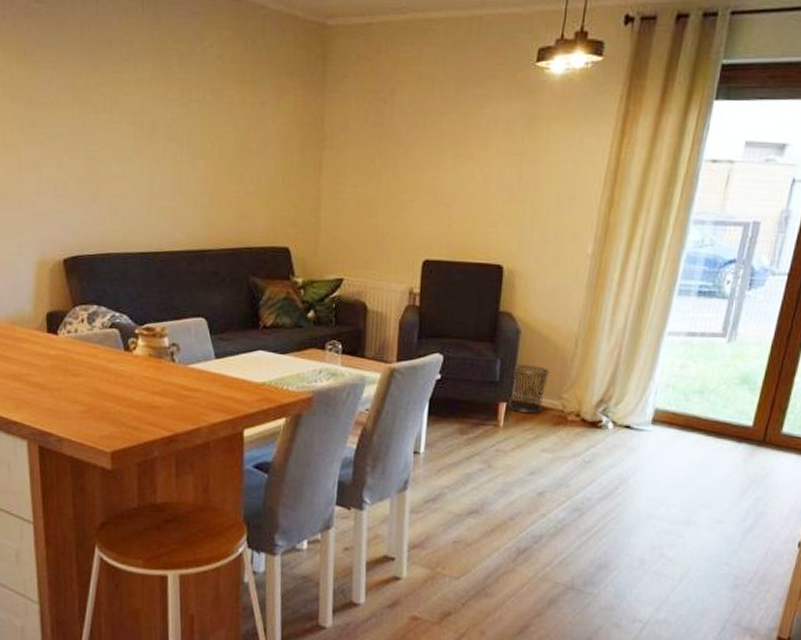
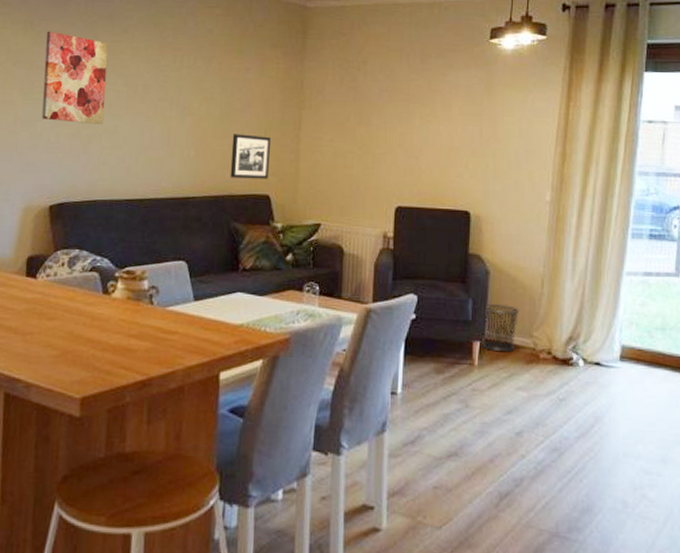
wall art: none [42,60,111,170] -> present [41,31,108,125]
picture frame: none [247,179,290,230] -> present [230,134,272,179]

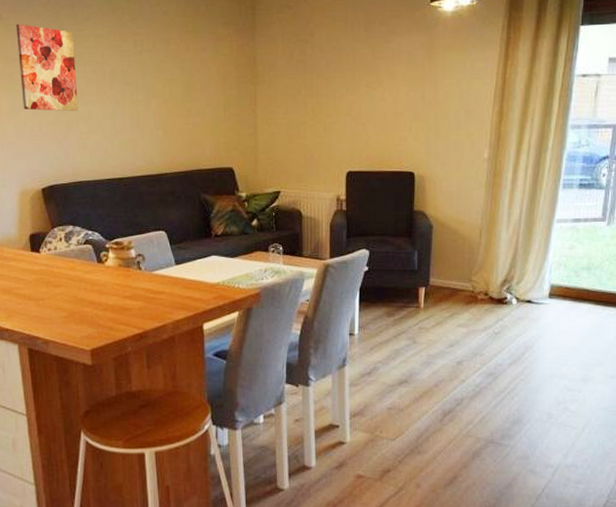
picture frame: present [230,134,272,179] -> none [195,112,231,154]
waste bin: present [482,303,520,352] -> none [427,253,460,296]

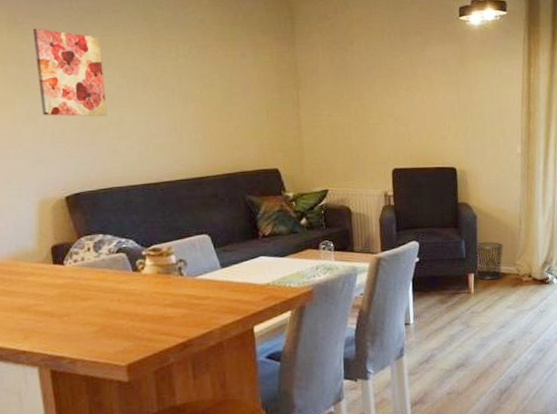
waste bin: none [427,253,460,296] -> present [476,241,504,281]

